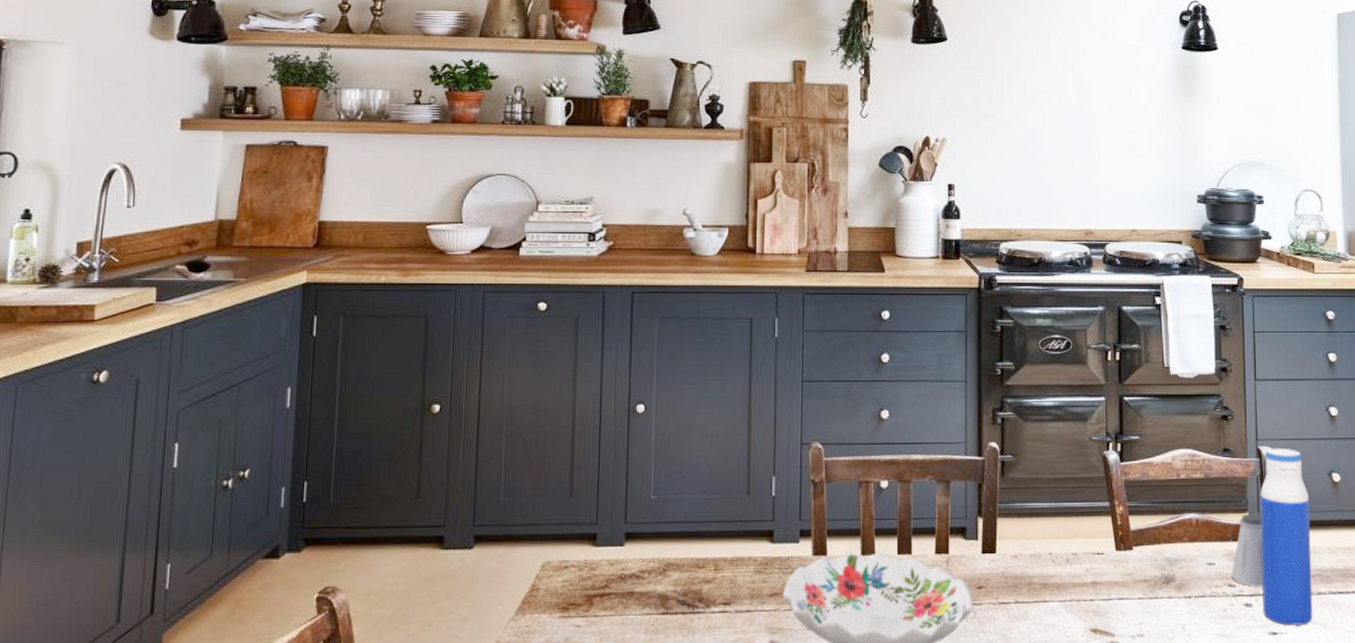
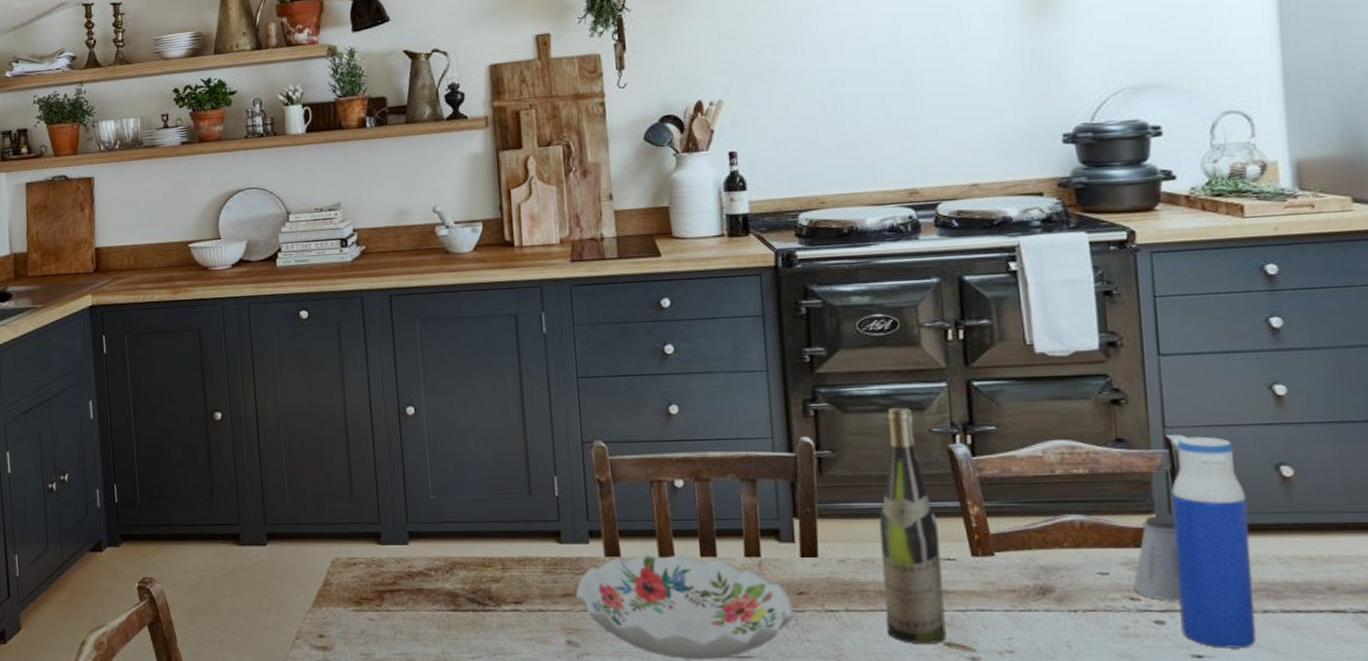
wine bottle: none [1046,417,1093,631] -> present [879,407,947,644]

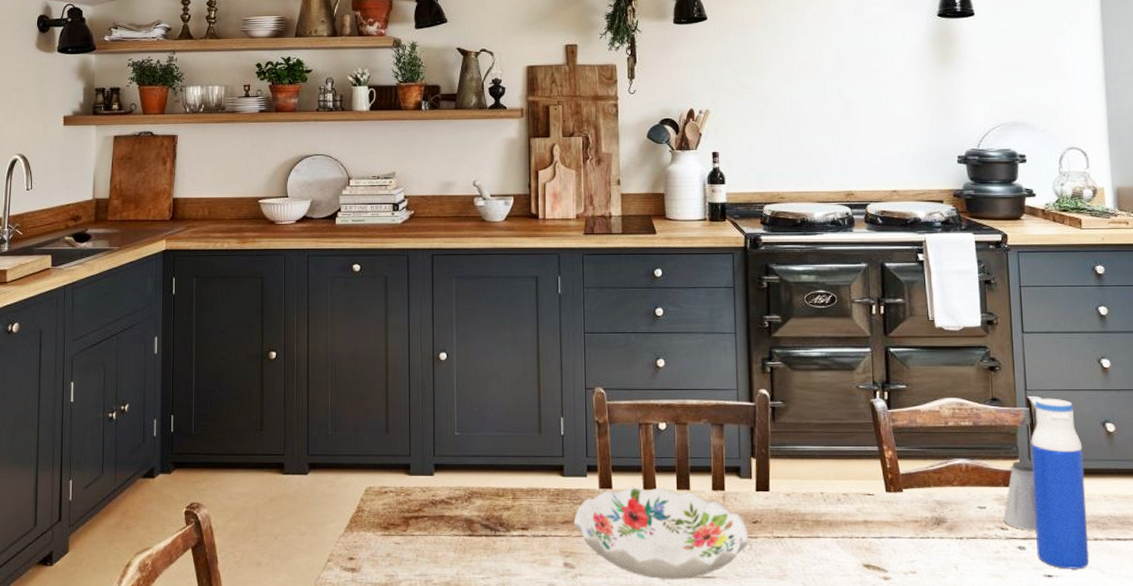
wine bottle: present [879,407,947,644] -> none [817,367,866,566]

